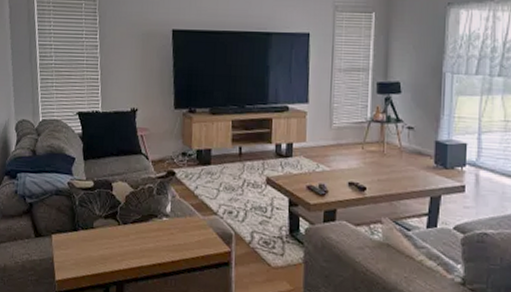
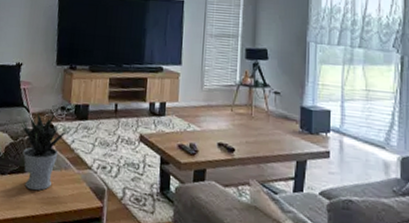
potted plant: none [140,159,193,239] -> present [20,112,70,191]

